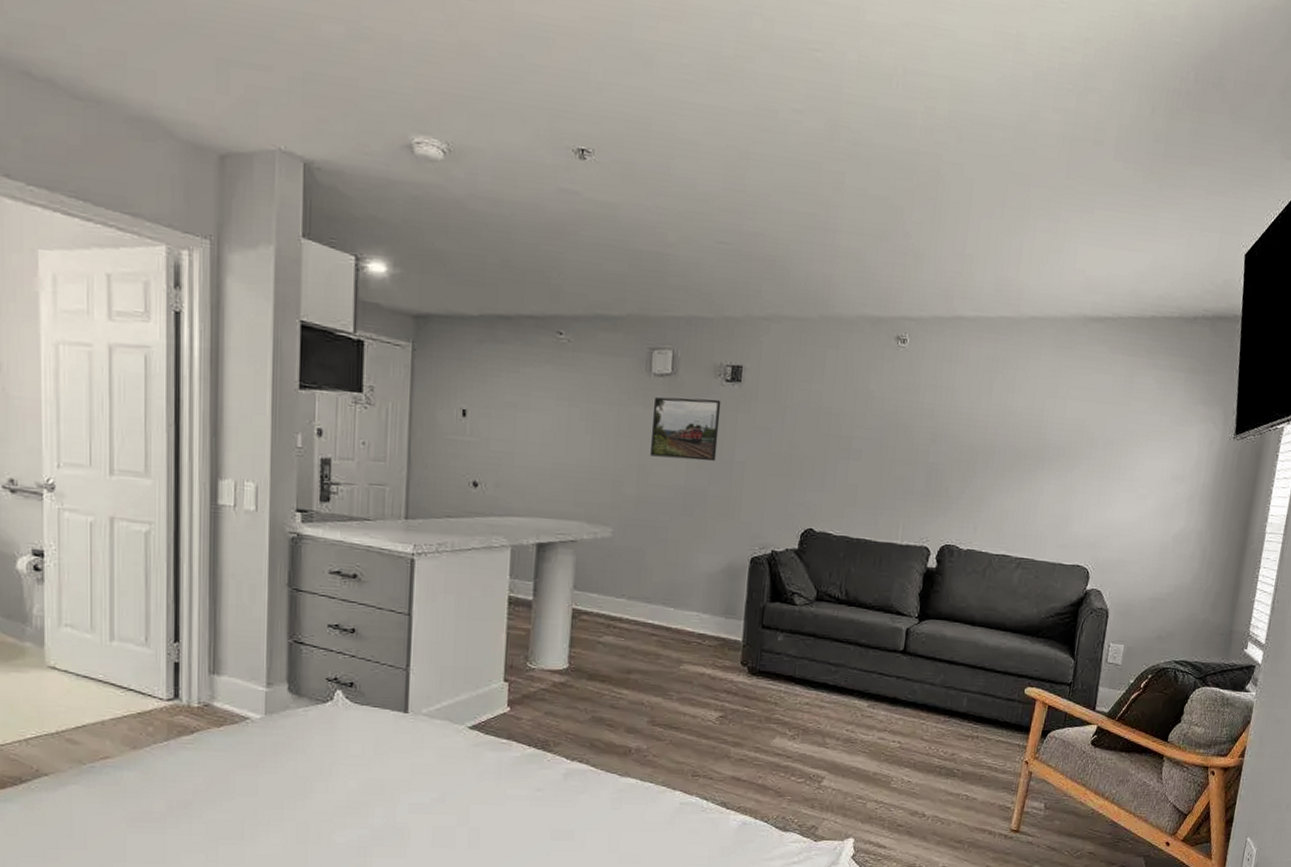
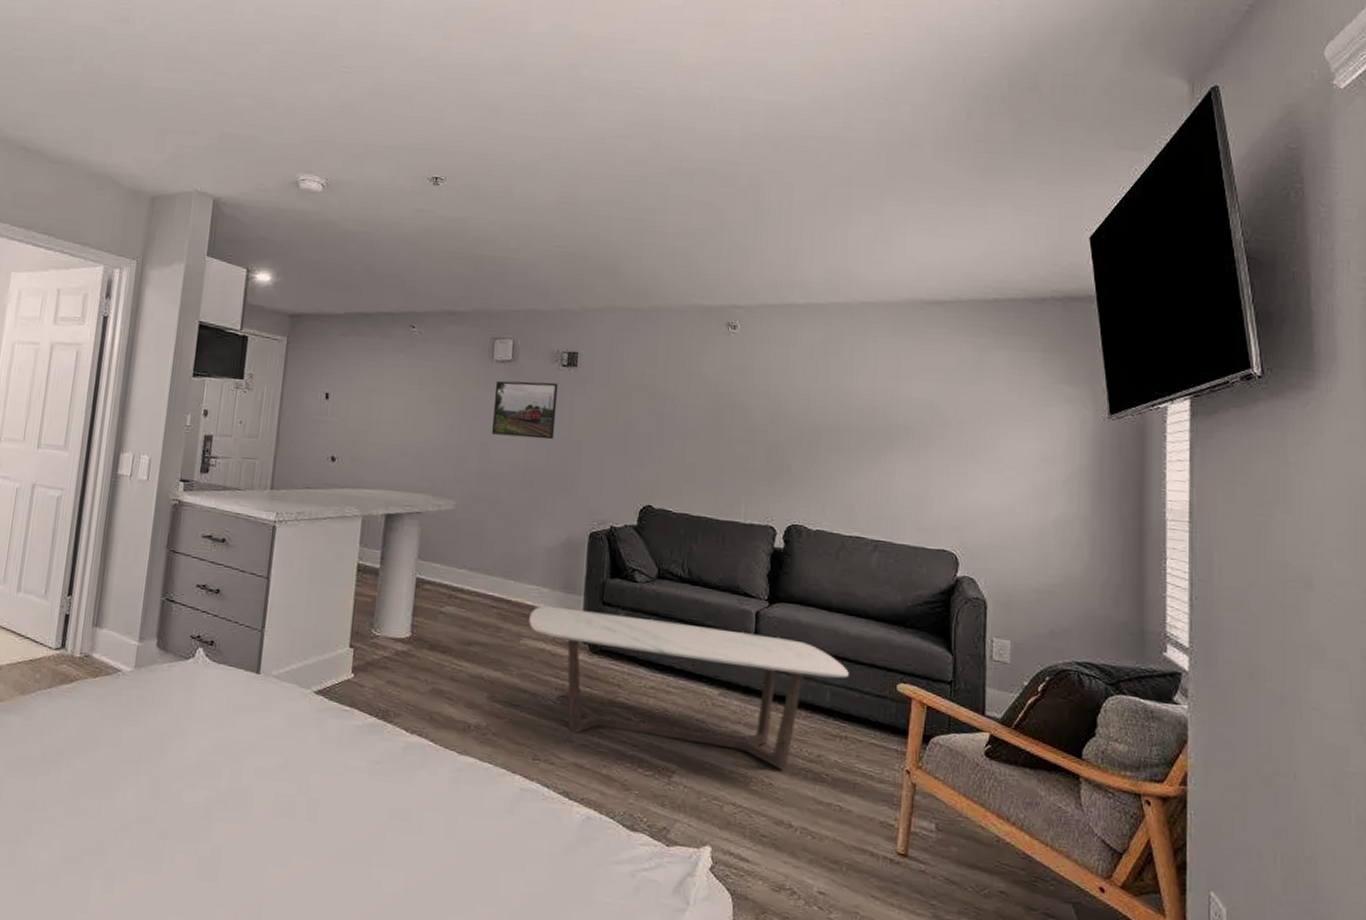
coffee table: none [689,632,985,768] -> present [529,606,849,769]

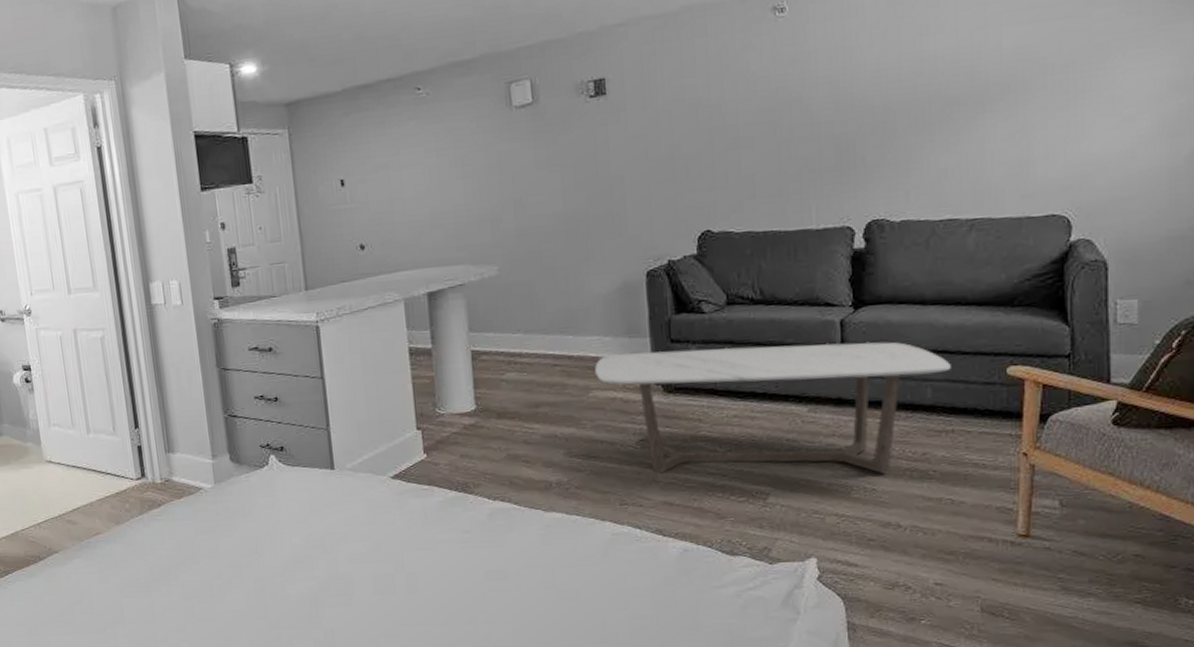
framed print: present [492,380,559,440] -> none [520,117,593,188]

